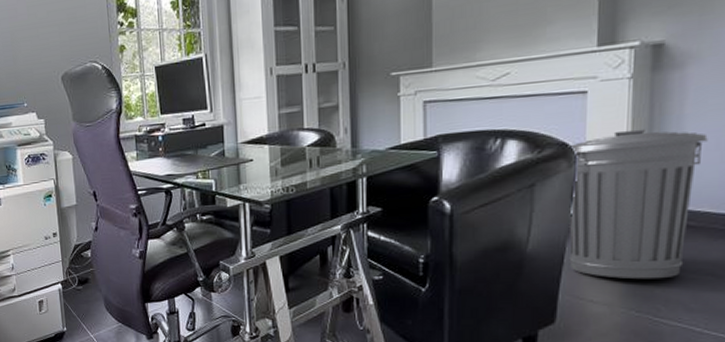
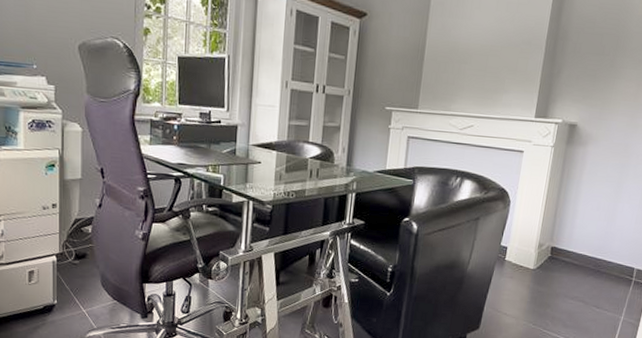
trash can: present [568,128,708,280] -> none [495,185,594,302]

